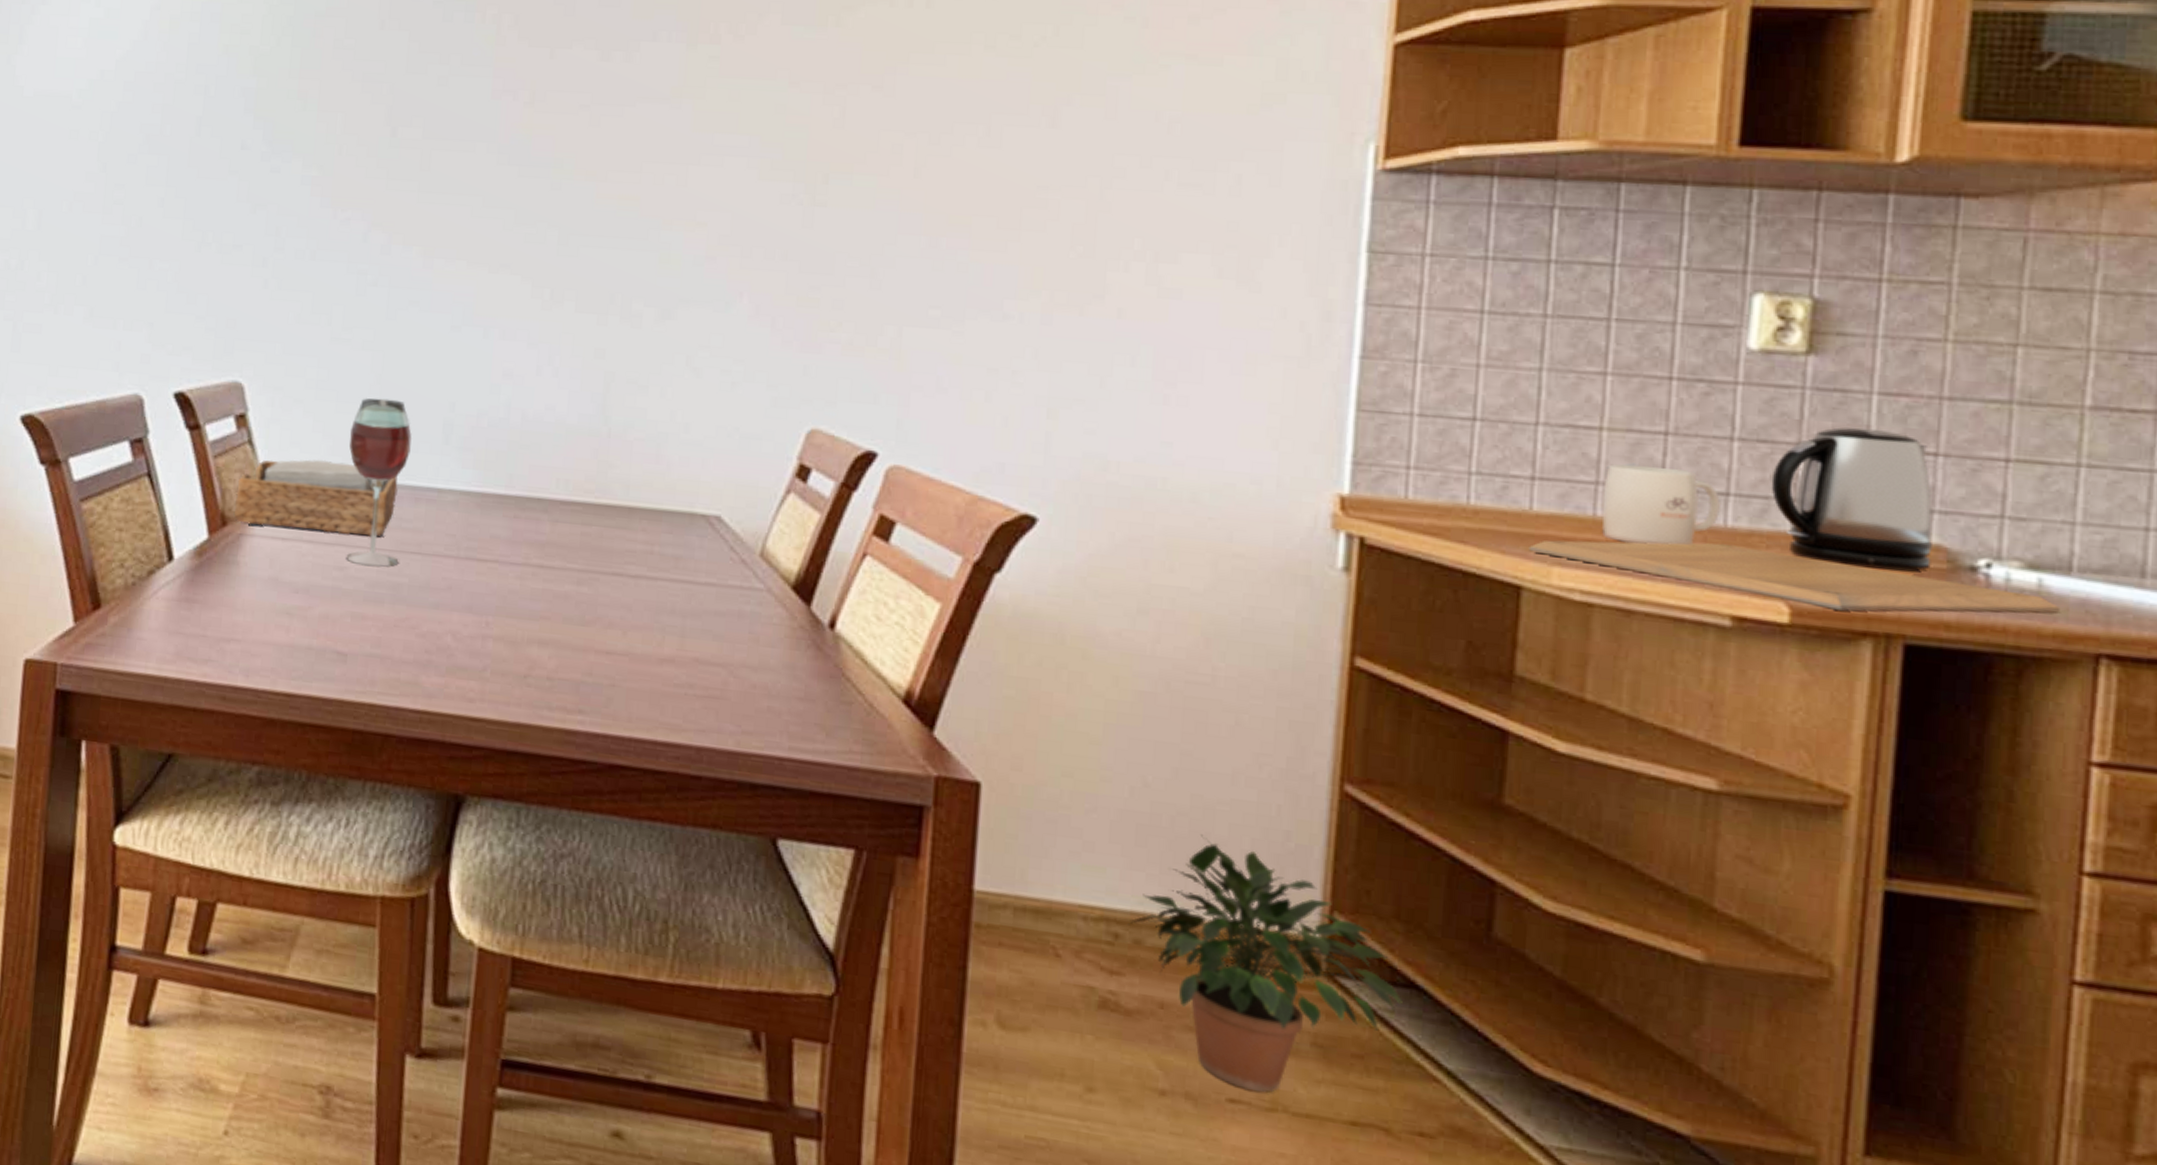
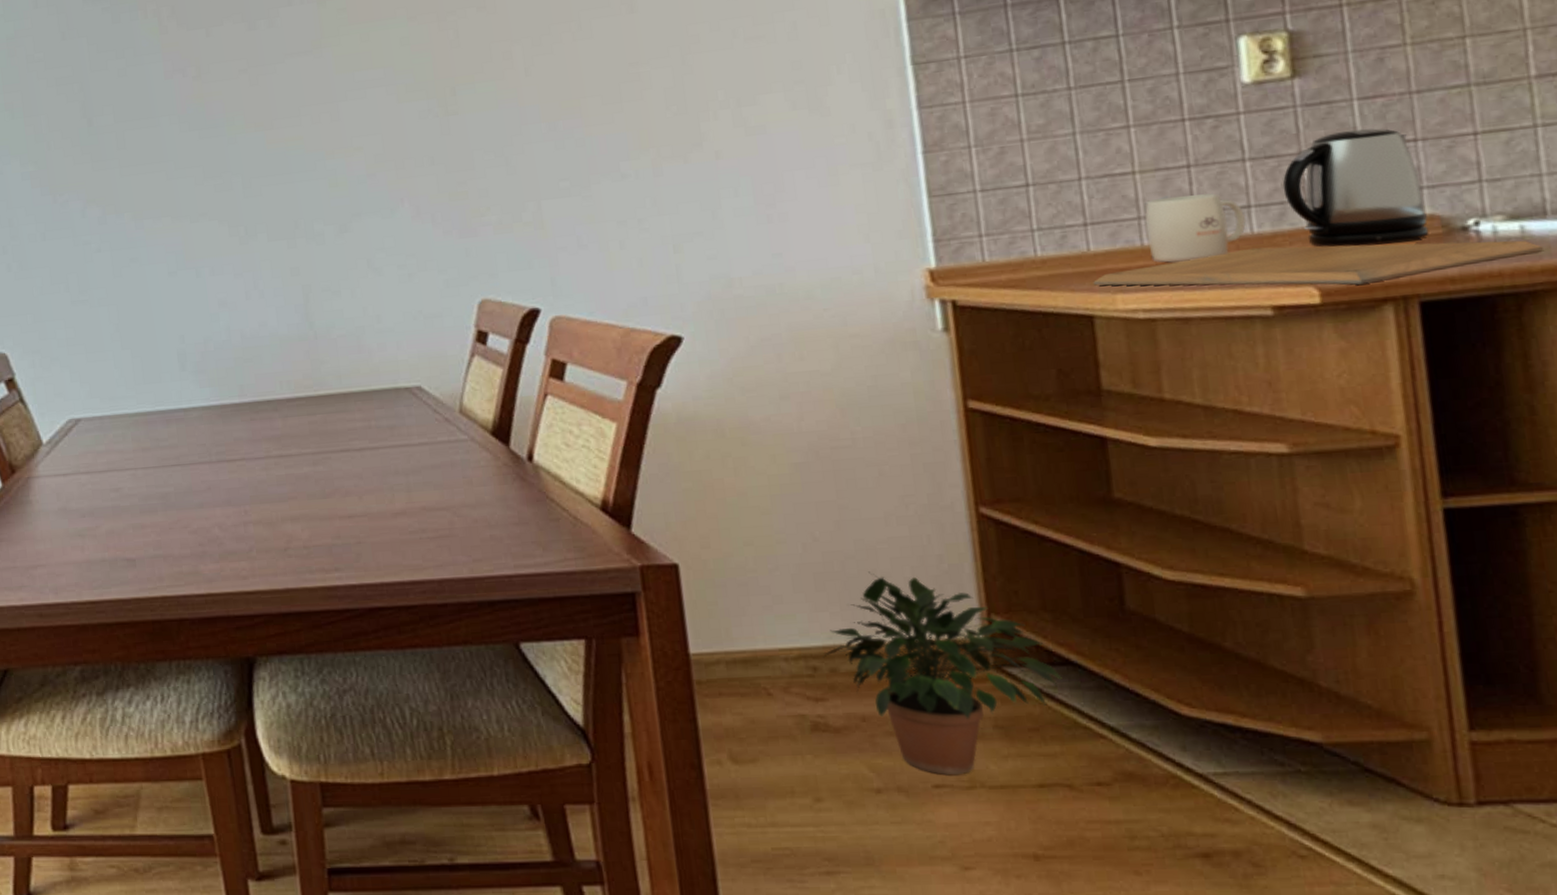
napkin holder: present [233,459,398,537] -> none [17,402,151,469]
wineglass: present [346,398,413,568] -> none [101,342,163,484]

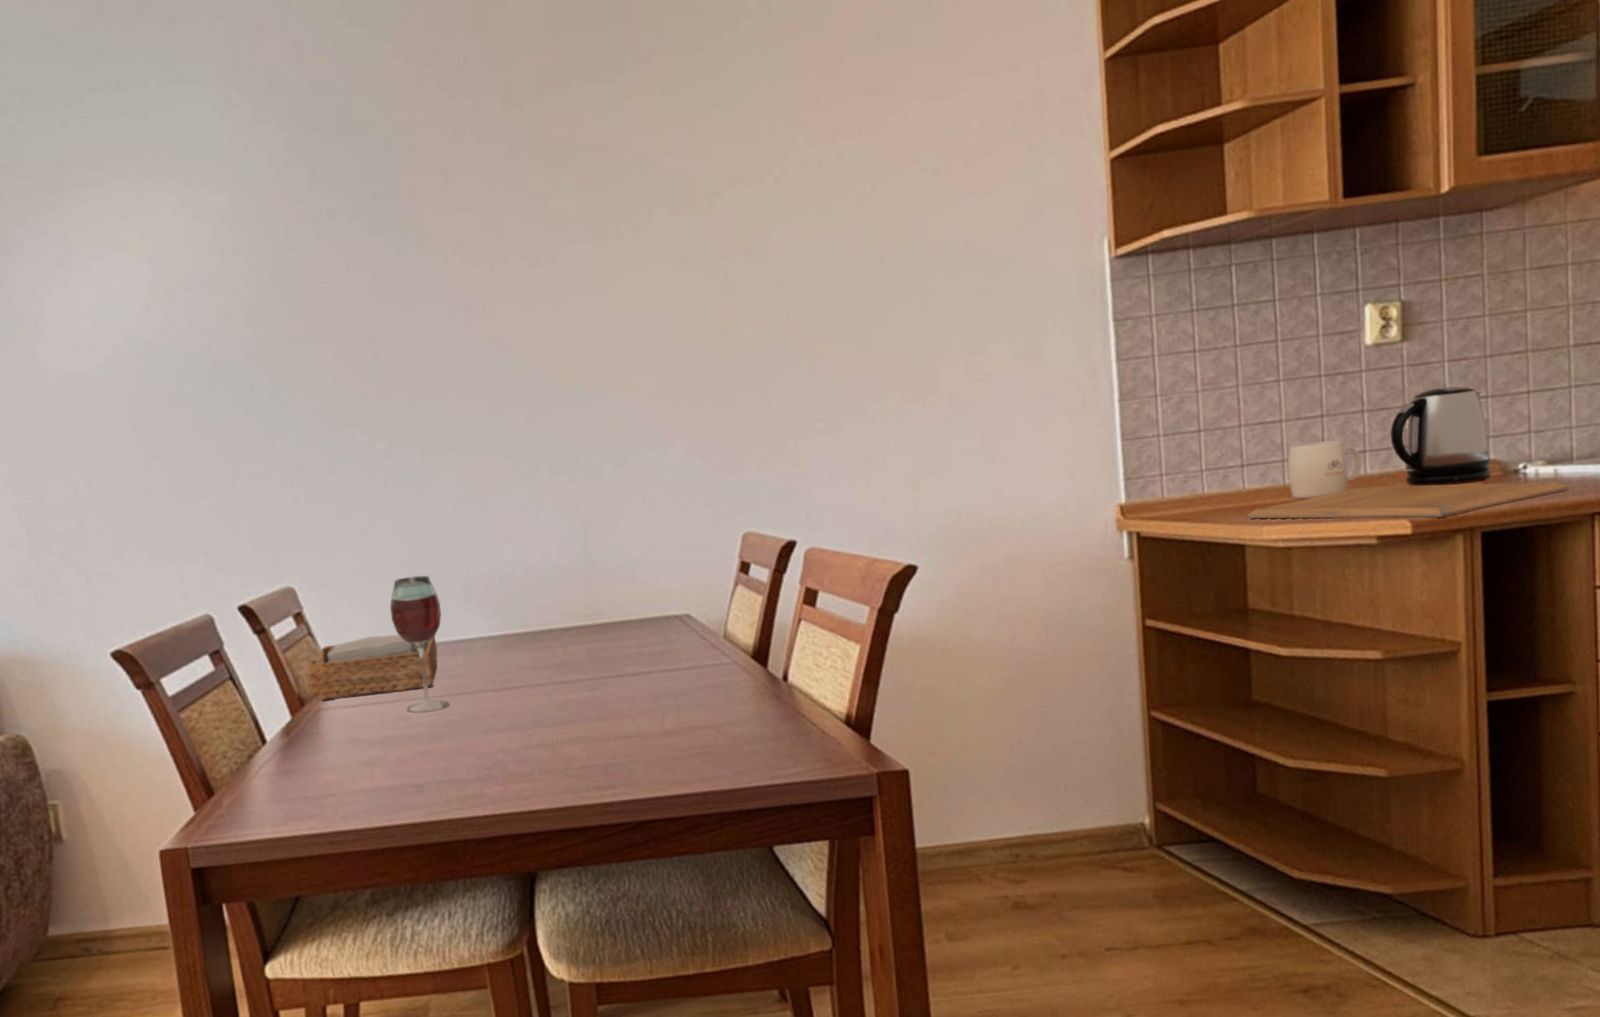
napkin holder: none [17,402,151,469] -> present [306,634,438,701]
wineglass: none [101,342,163,484] -> present [389,575,450,713]
potted plant: present [822,571,1062,776] -> none [1023,770,1207,940]

